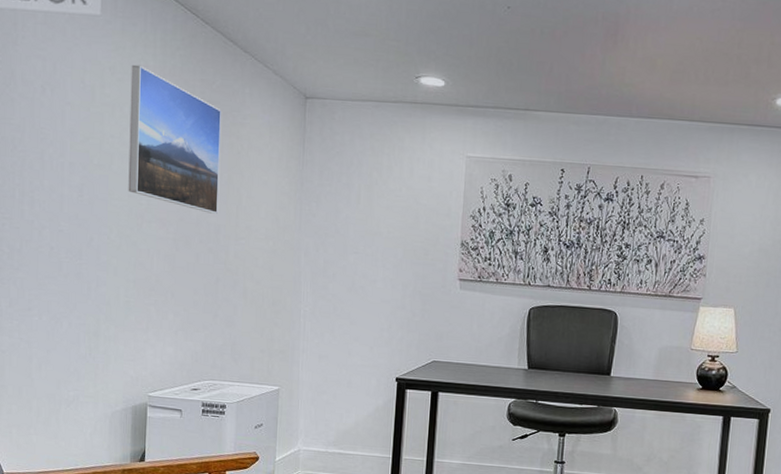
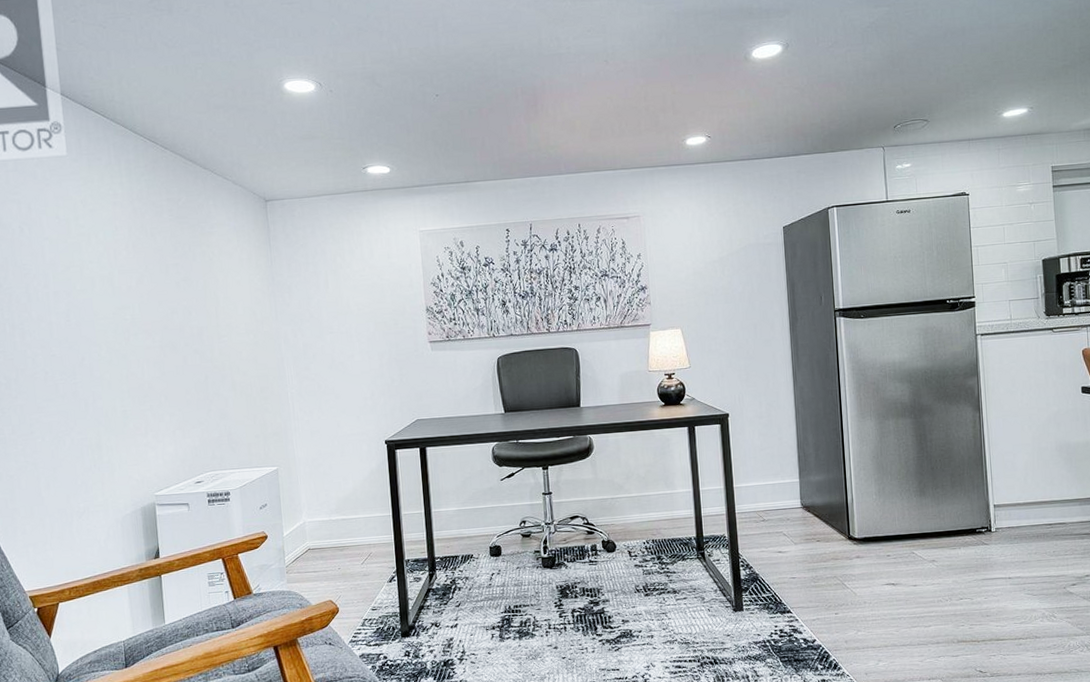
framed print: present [128,64,221,214] -> none [101,194,198,318]

